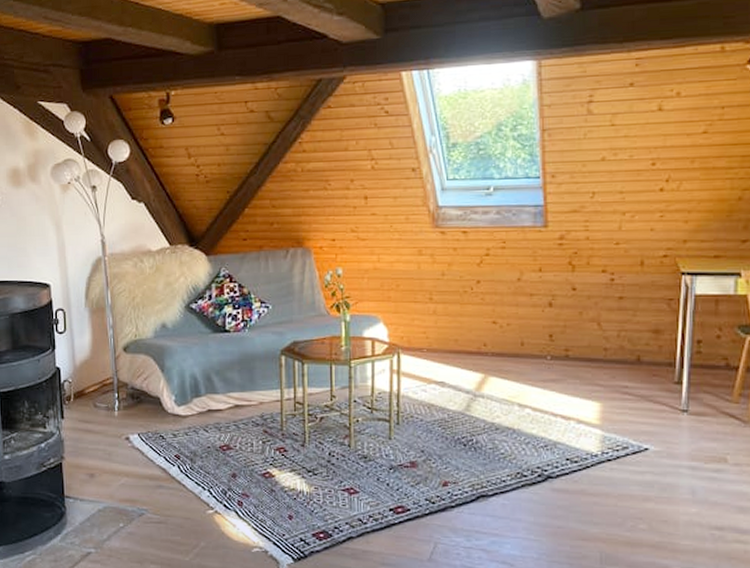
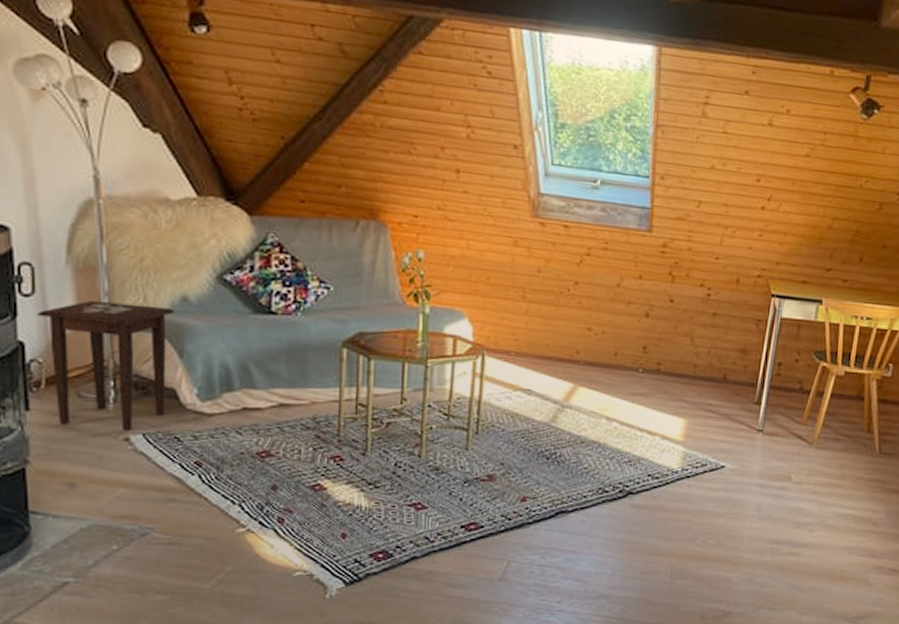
side table: none [67,333,157,432] -> present [36,301,174,432]

